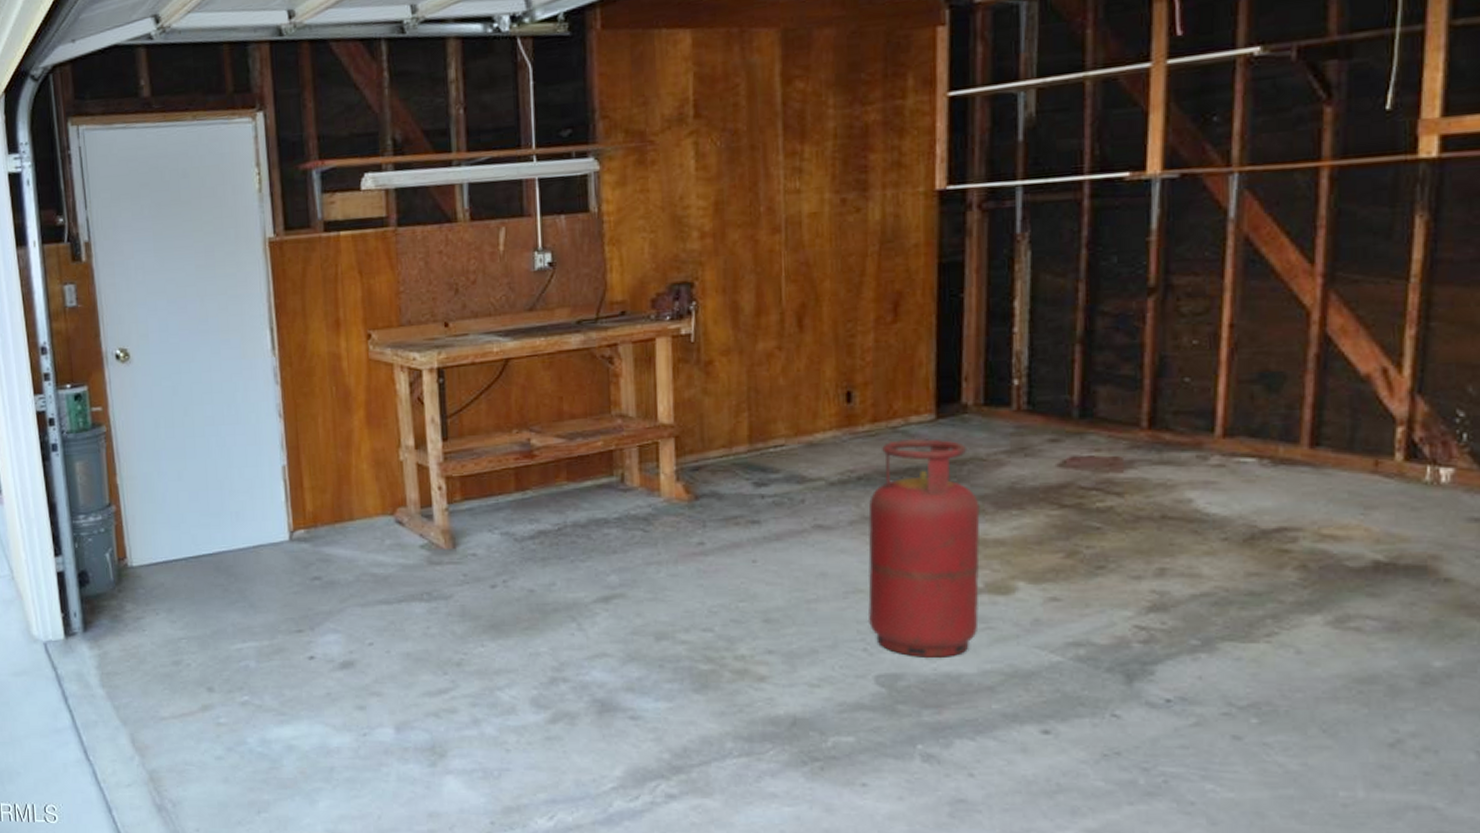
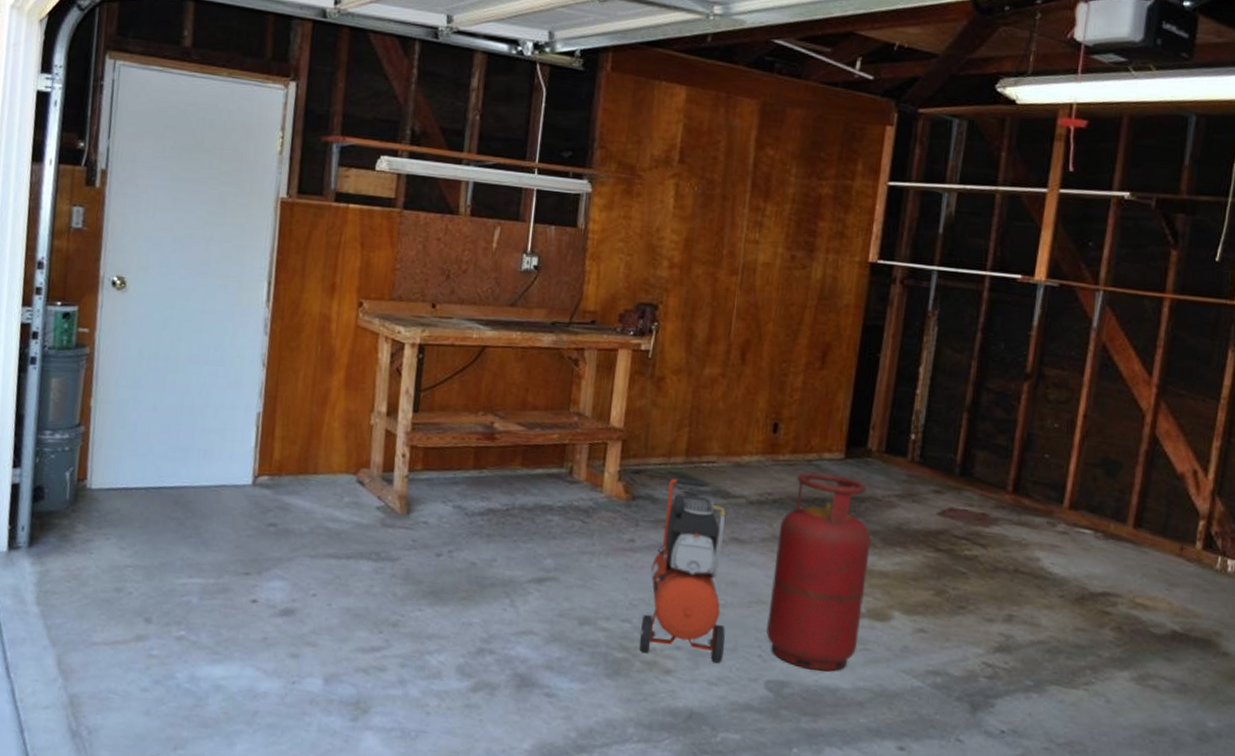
air compressor: none [724,468,823,662] -> present [639,478,726,663]

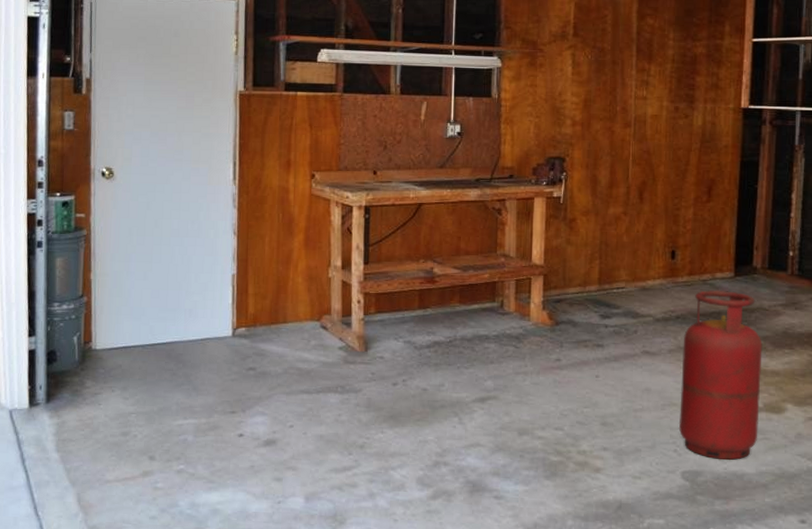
air compressor: present [639,478,726,663] -> none [571,304,645,459]

